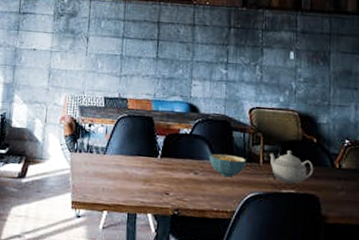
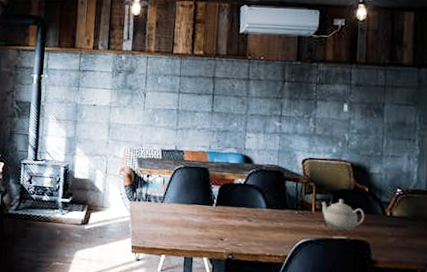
cereal bowl: present [209,153,246,177] -> none [262,202,299,224]

